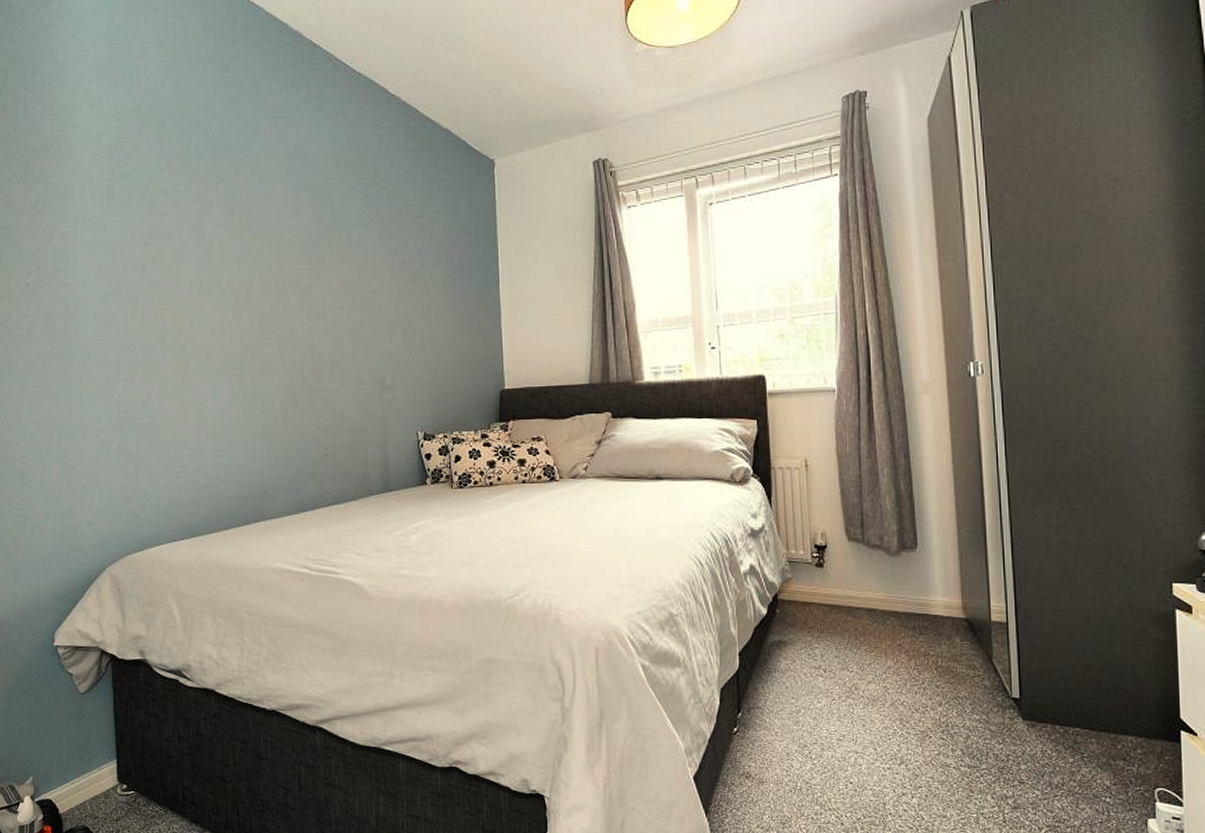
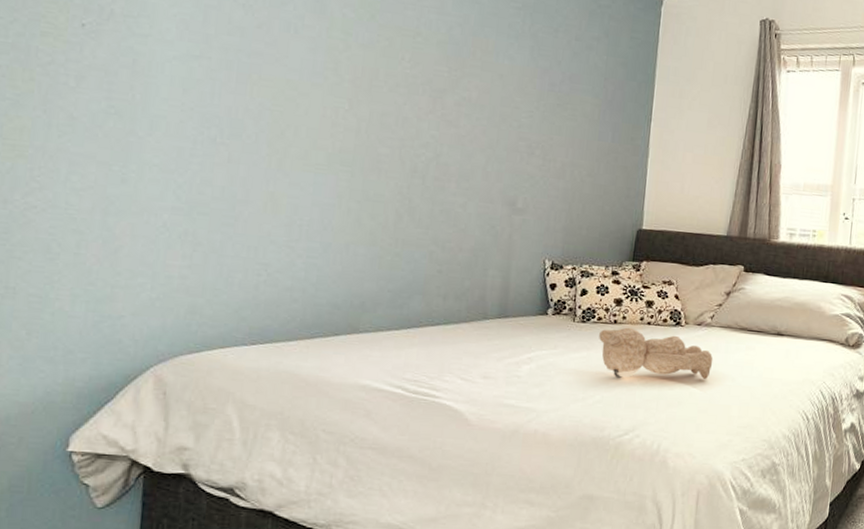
teddy bear: none [477,488,593,540] -> present [599,327,713,380]

